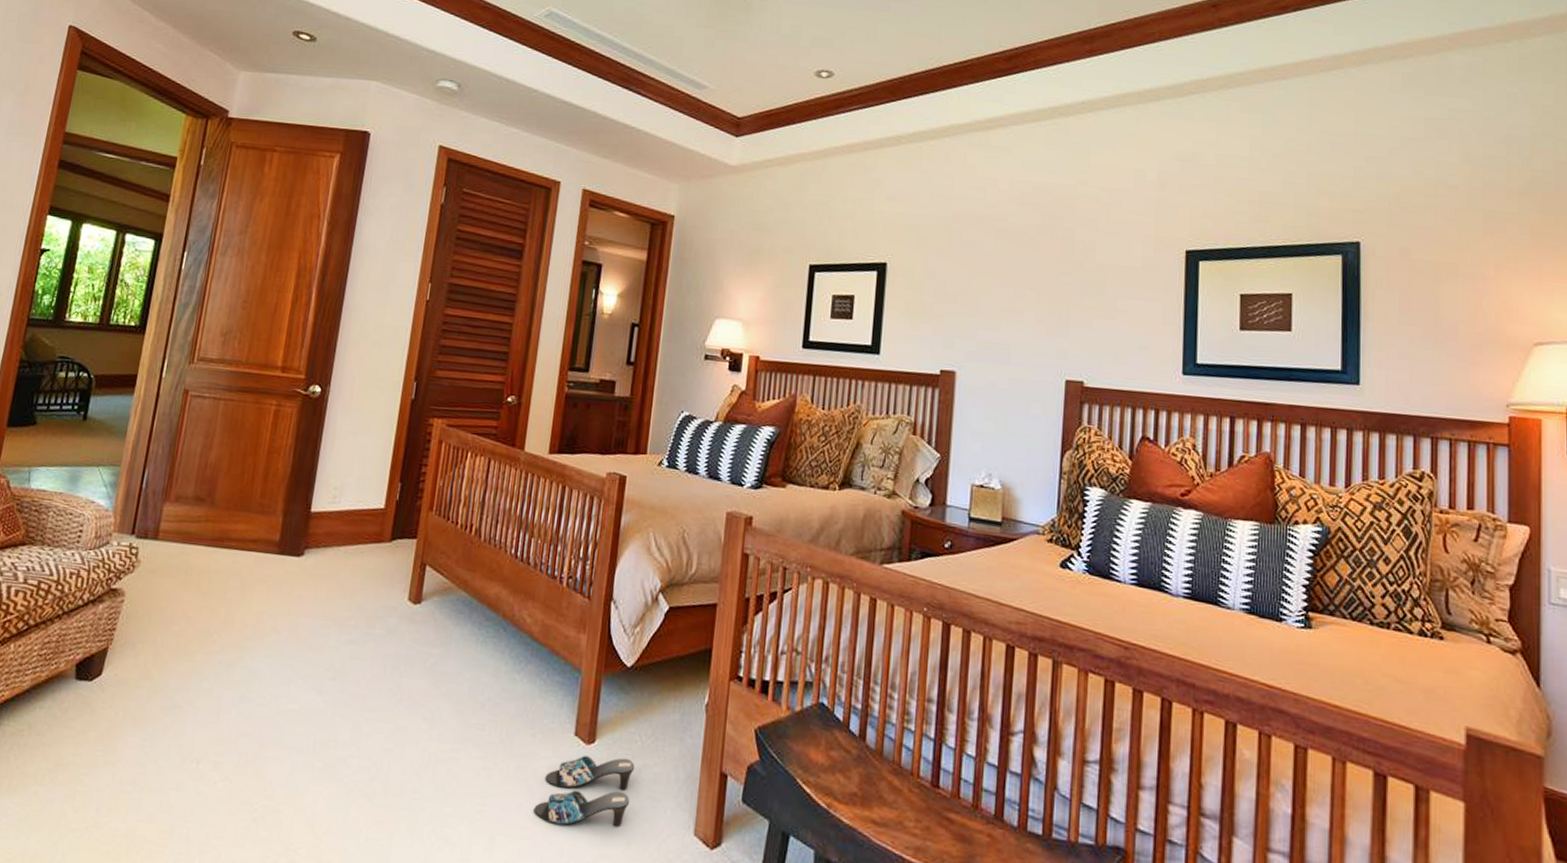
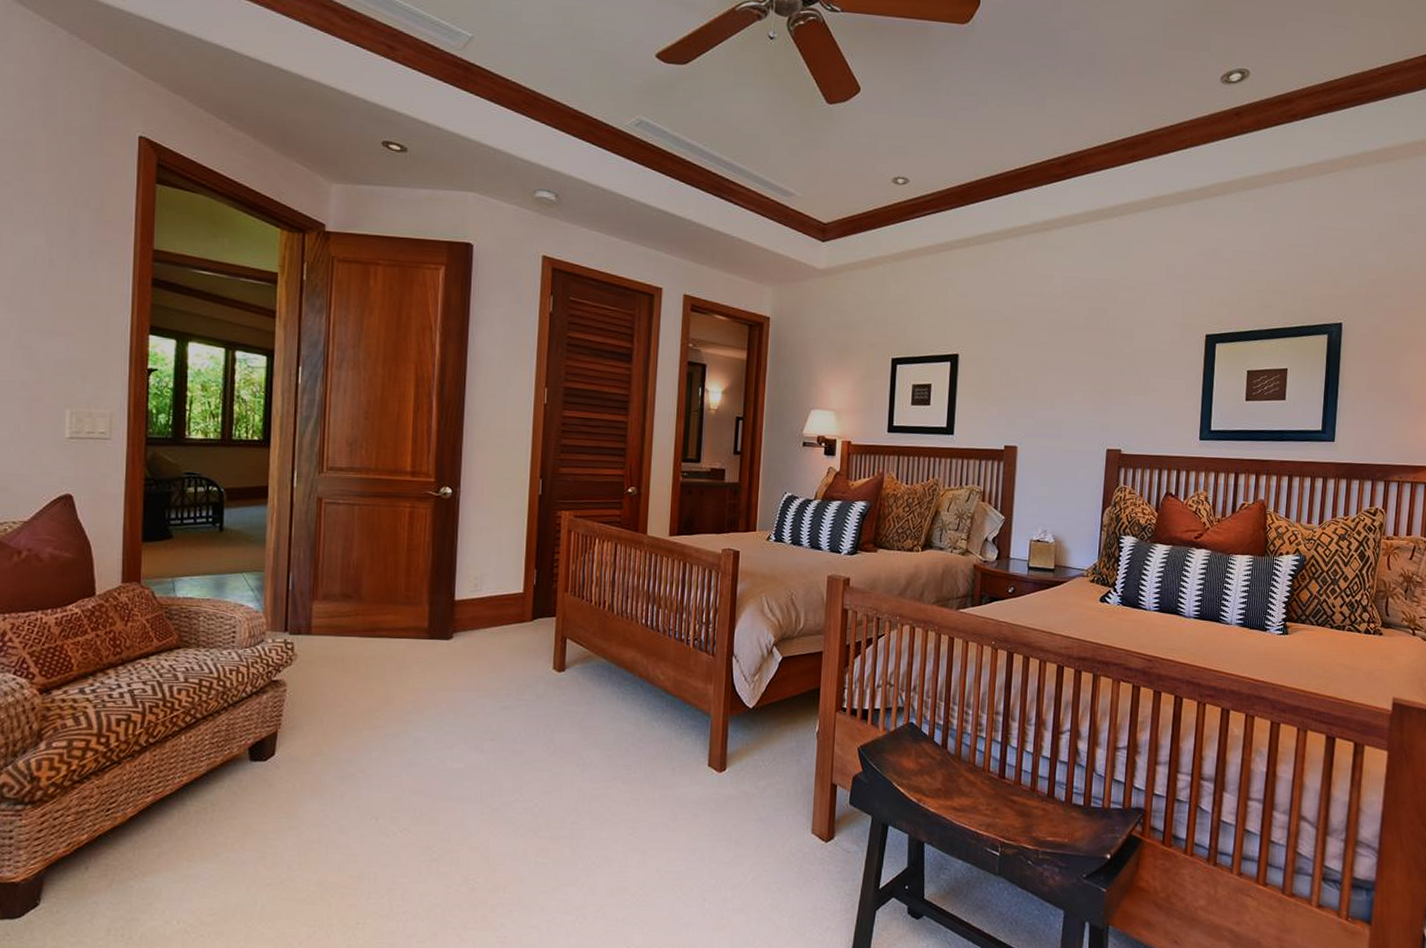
slippers: present [533,755,635,828] -> none [678,780,761,838]

